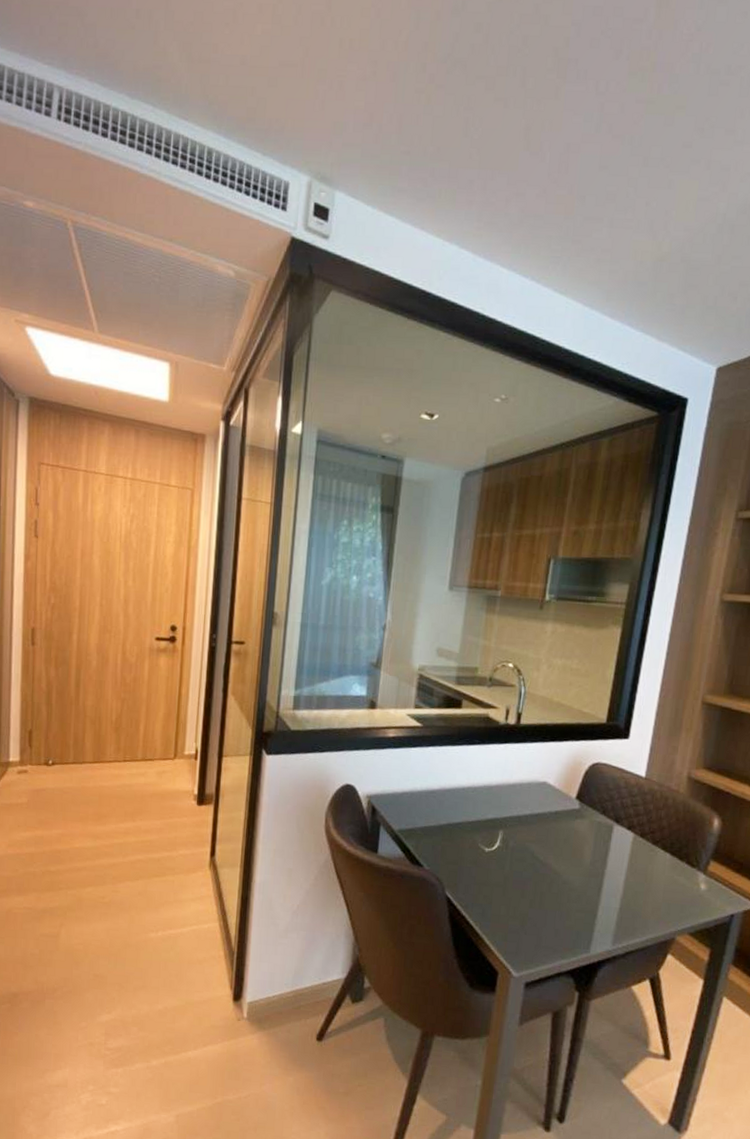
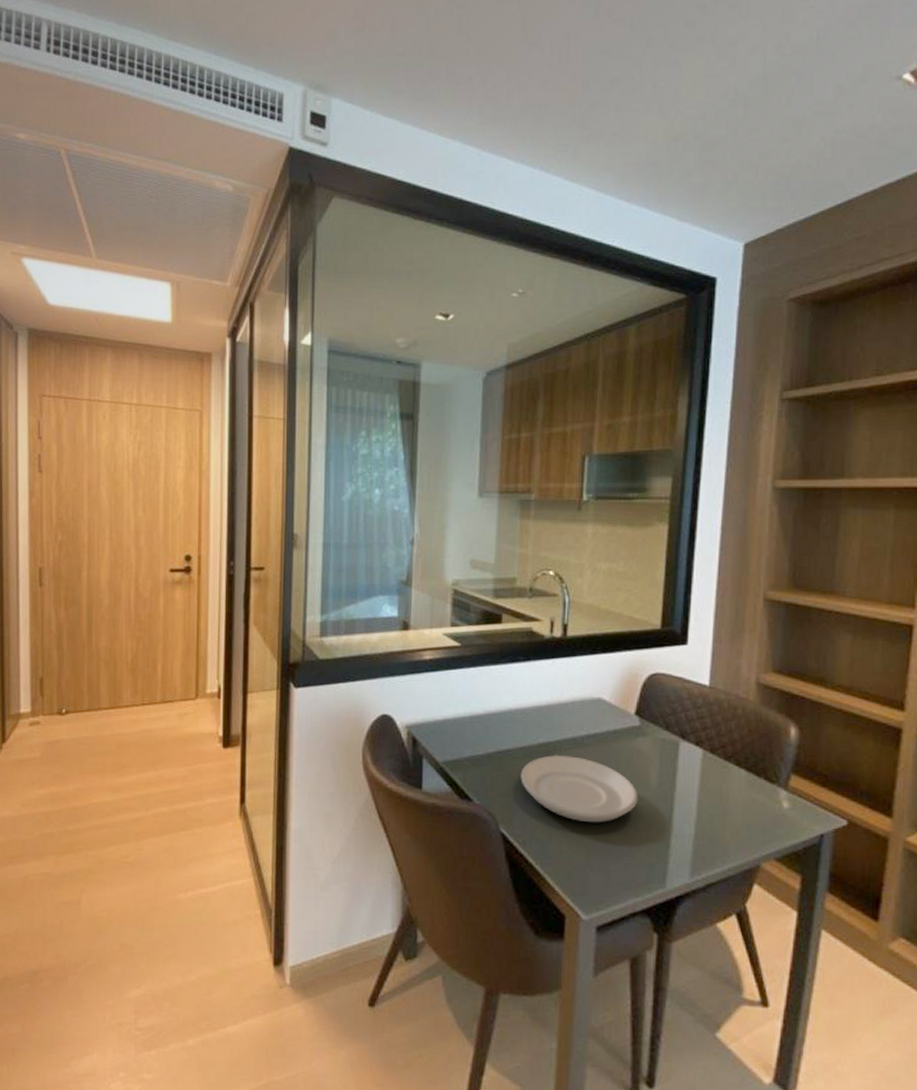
plate: none [467,830,573,893] -> present [521,755,638,823]

